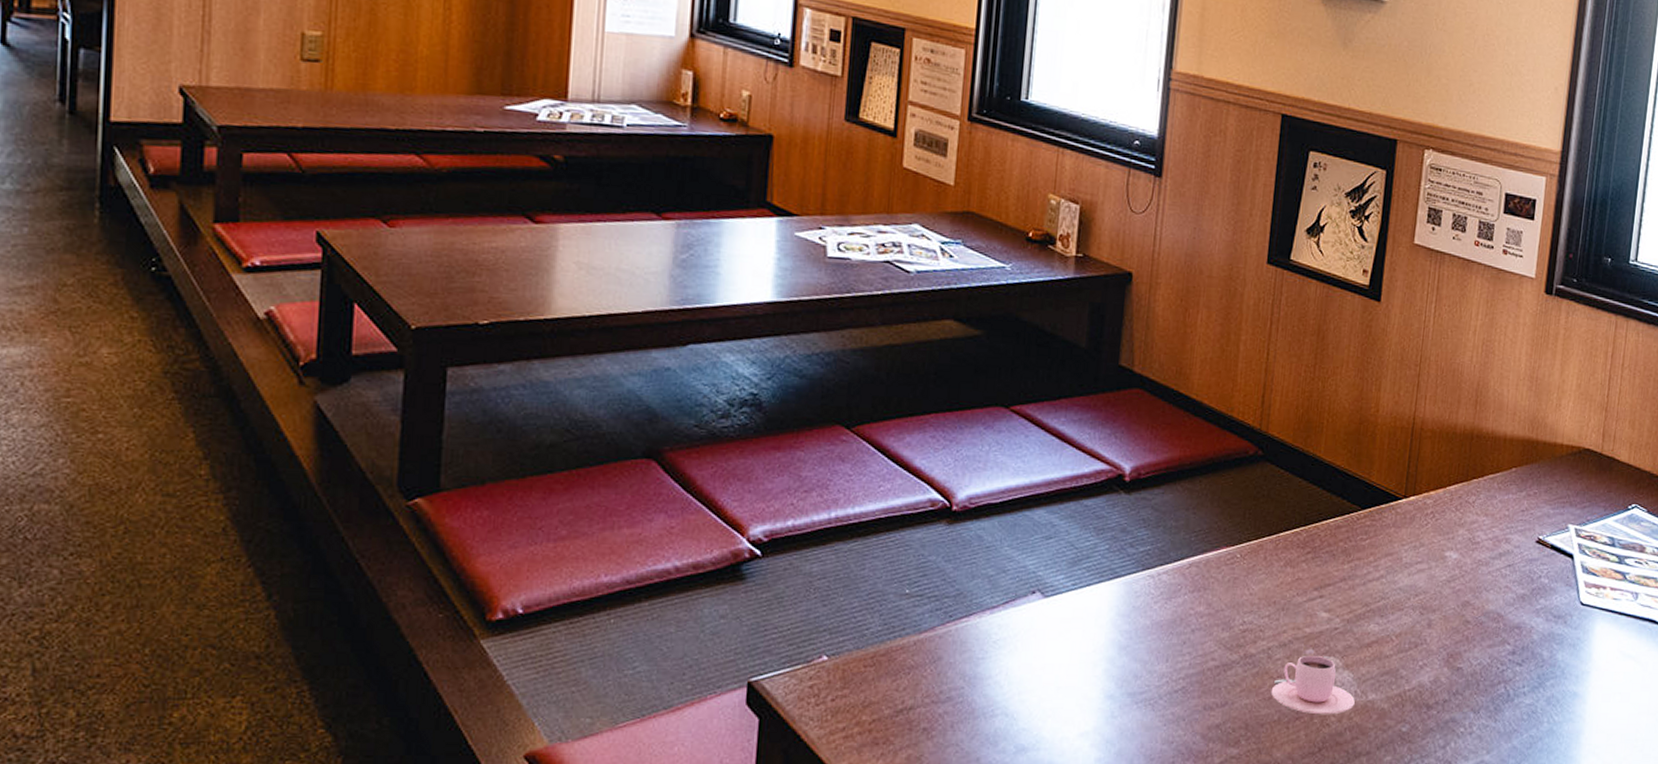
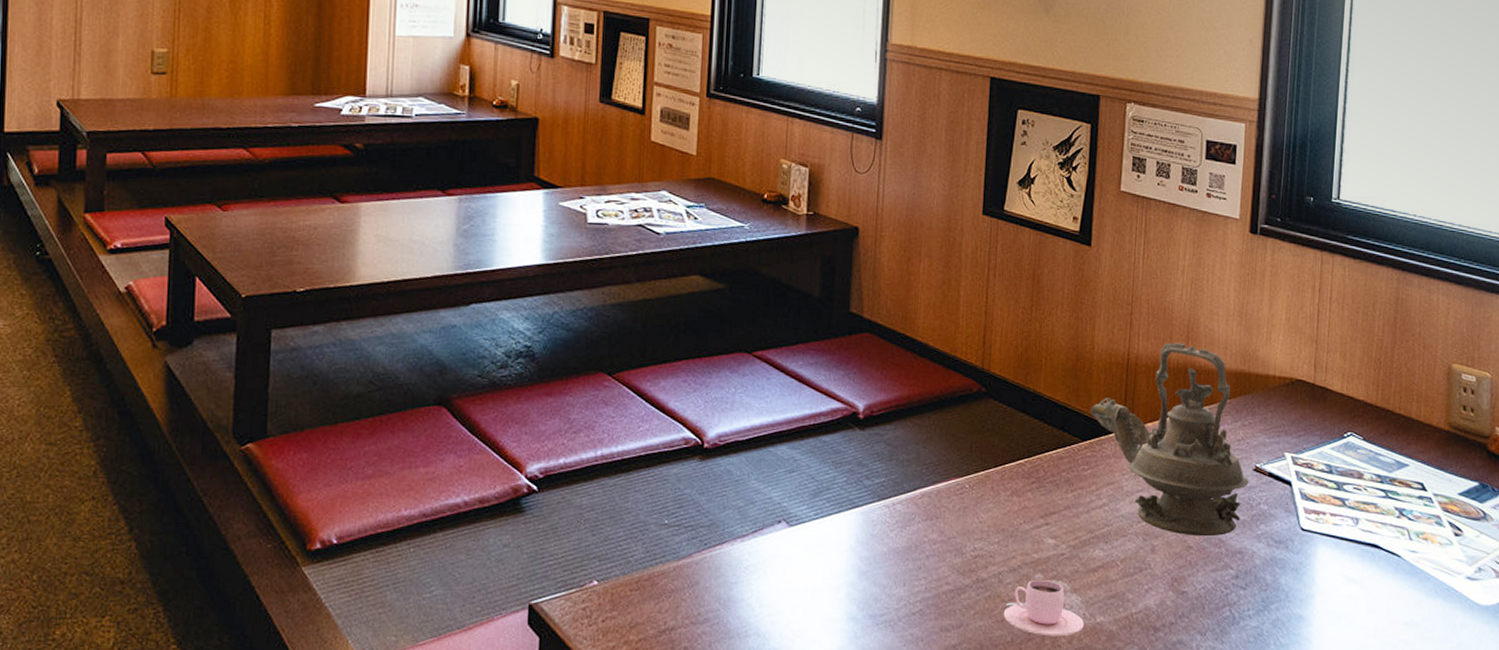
teapot: none [1371,407,1531,611] -> present [1090,342,1249,537]

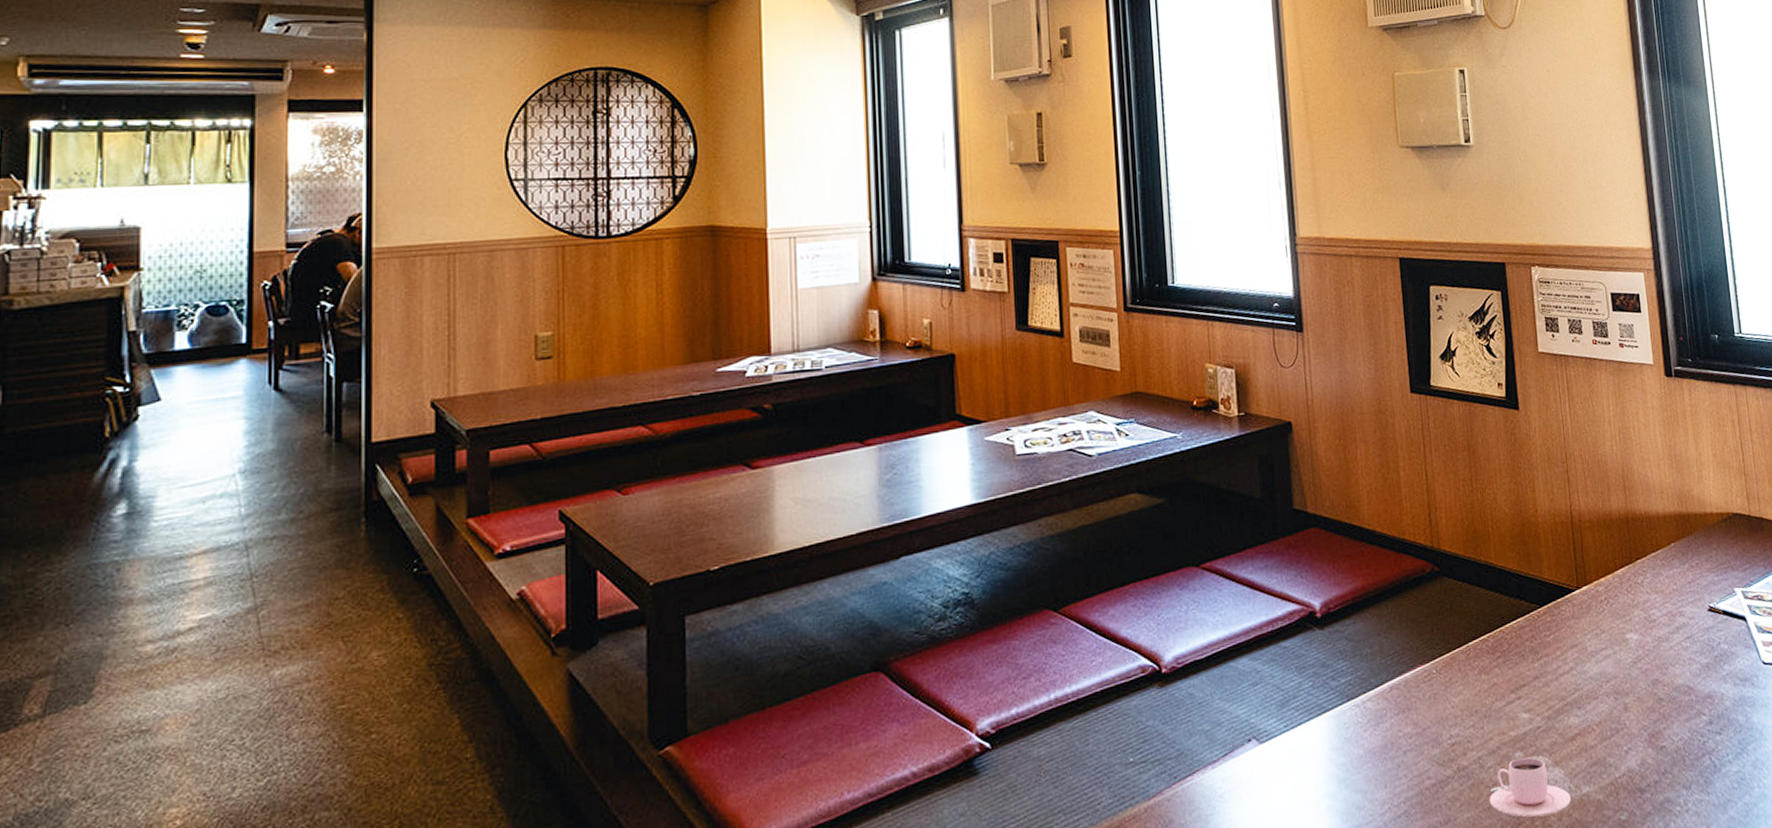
teapot: present [1090,342,1249,537] -> none [1543,493,1706,688]

